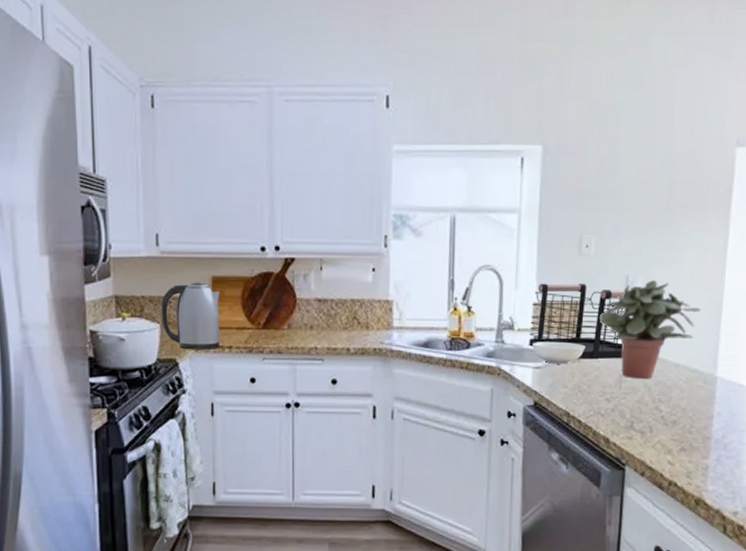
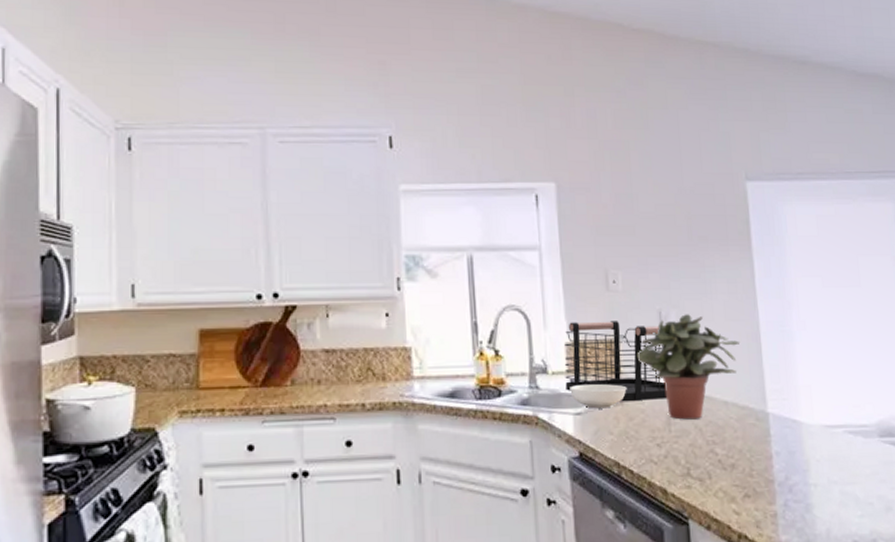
kettle: present [161,282,220,351] -> none [137,337,210,416]

